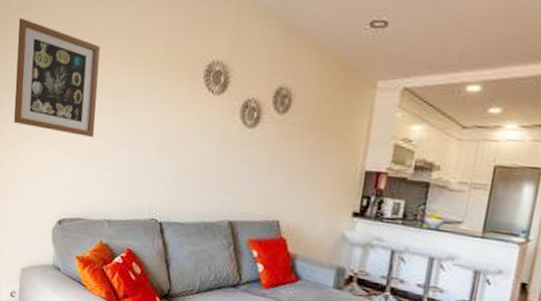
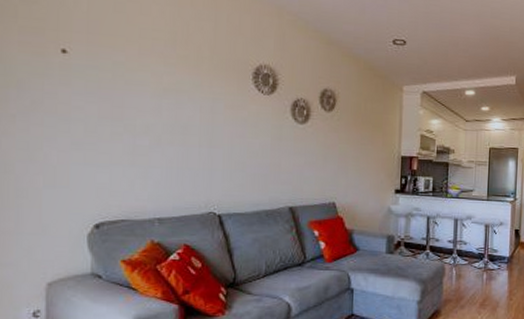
wall art: present [13,17,101,137] -> none [23,9,135,136]

